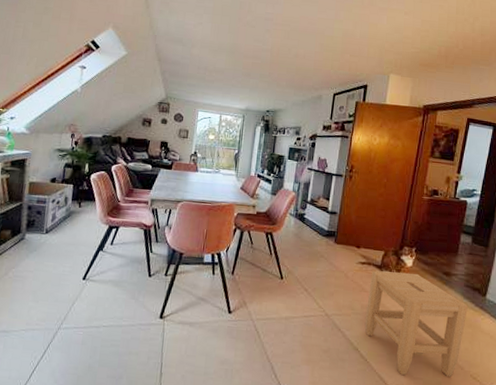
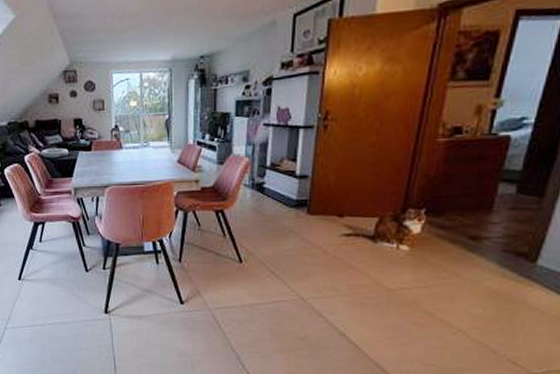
stool: present [365,270,468,377] -> none [353,241,507,362]

